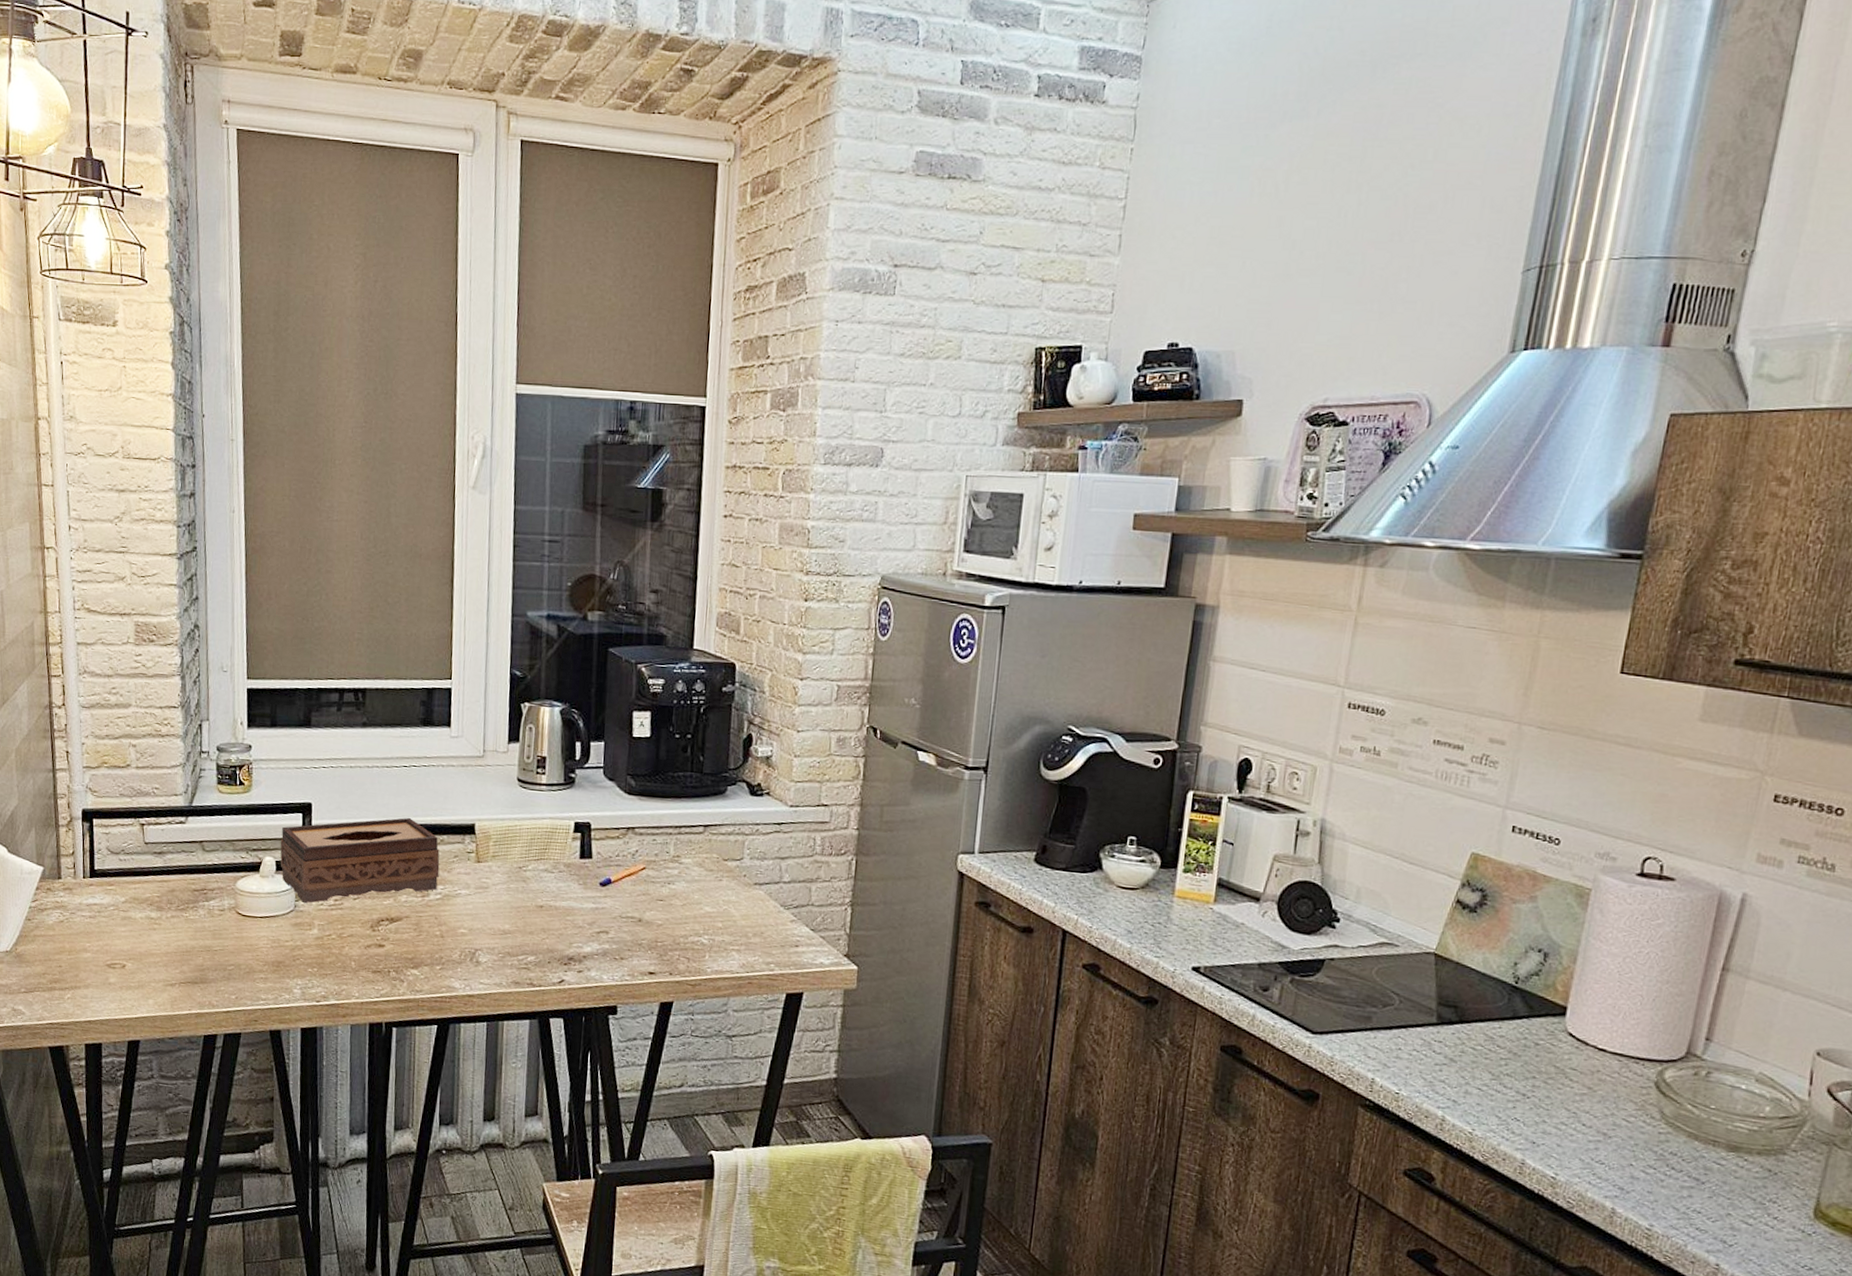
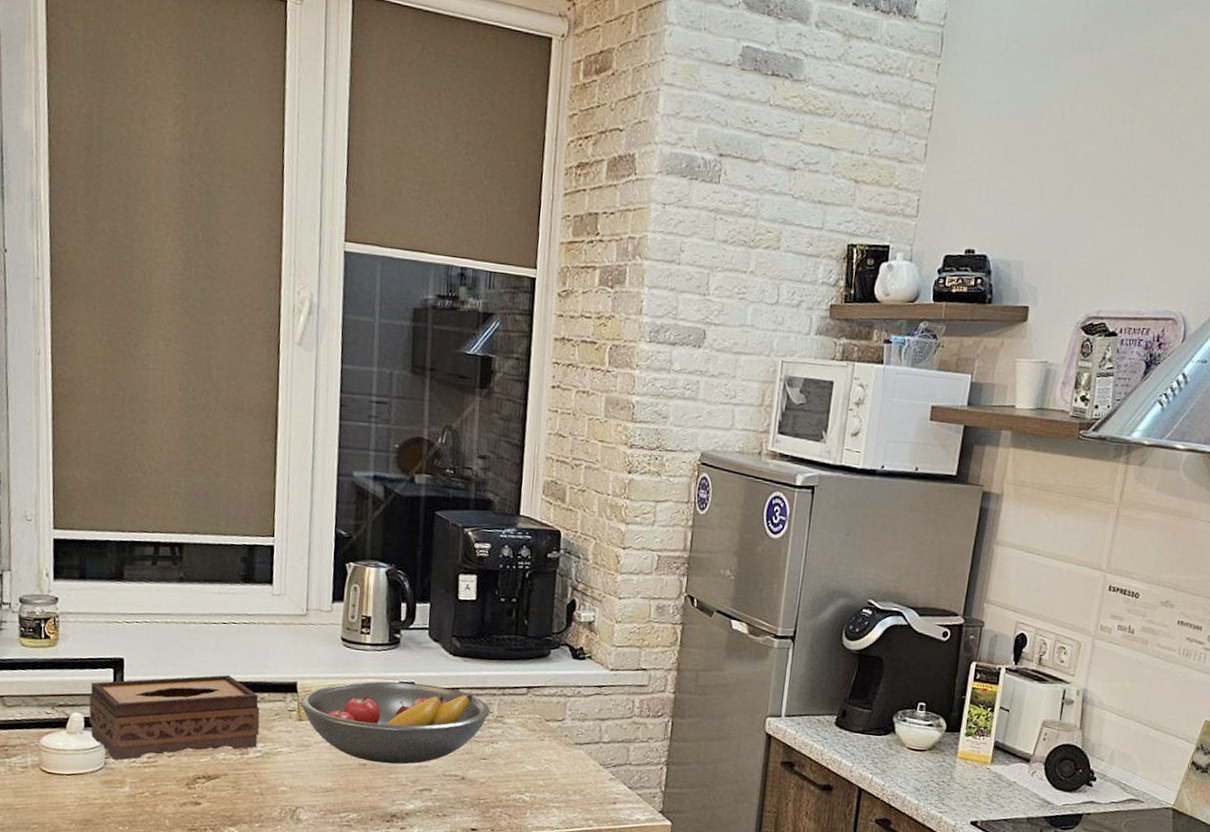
fruit bowl: none [478,821,667,906] -> present [300,681,491,765]

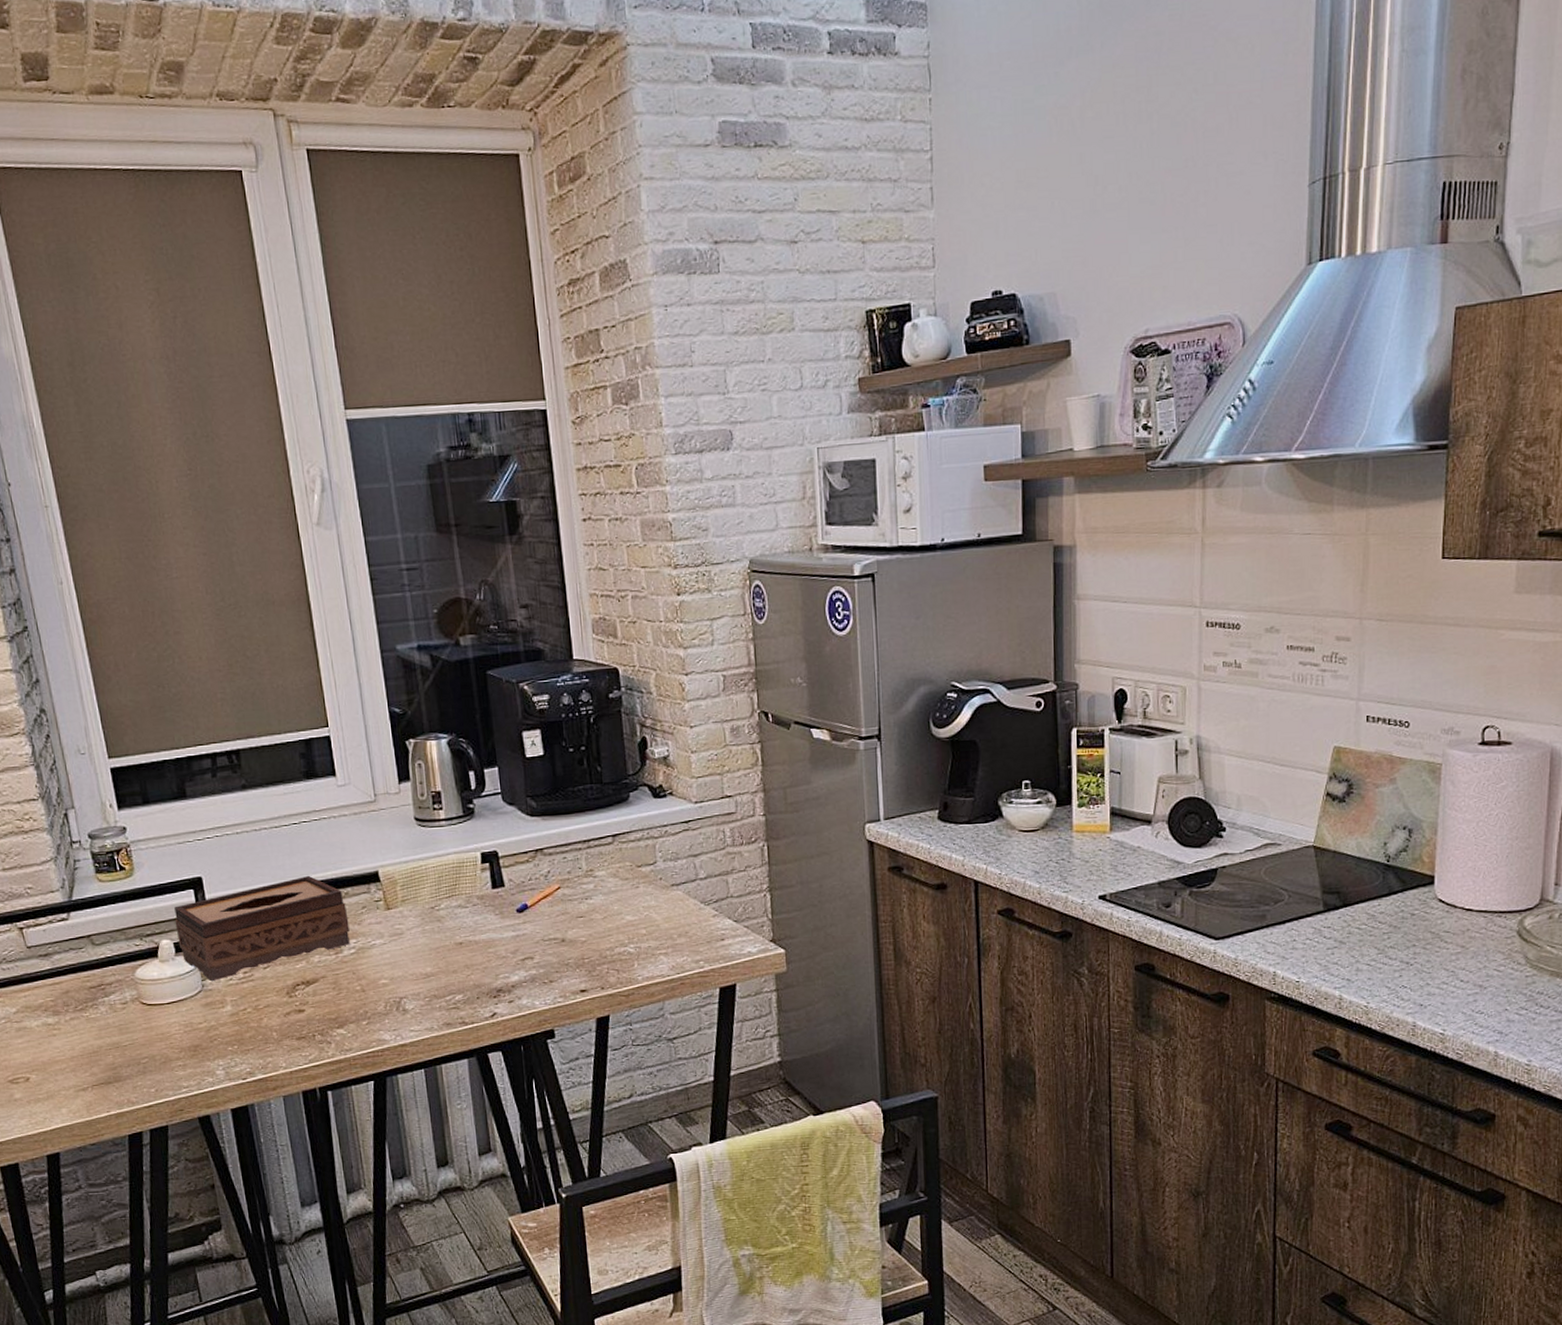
fruit bowl: present [300,681,491,765] -> none [385,850,579,940]

